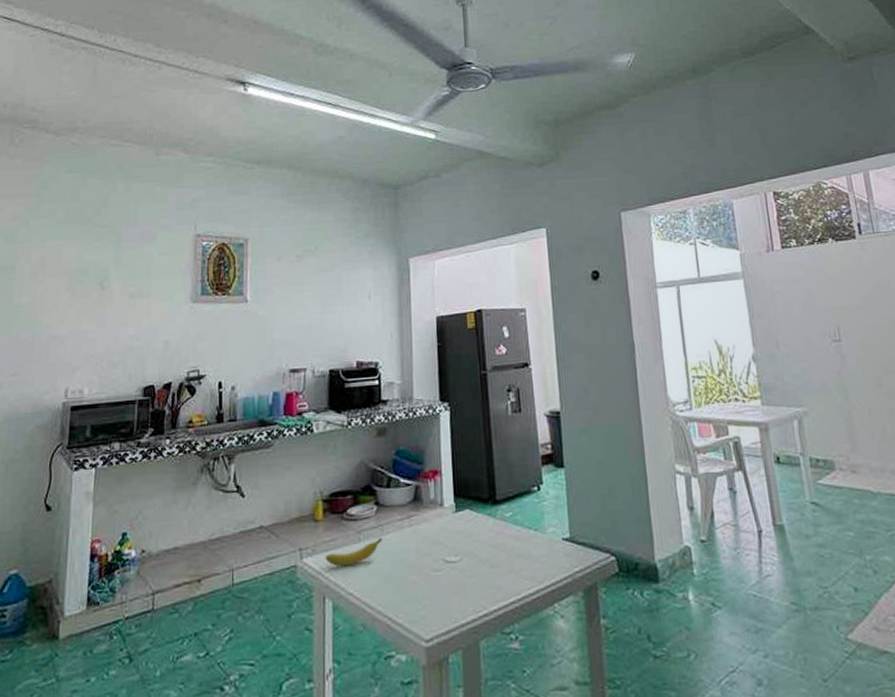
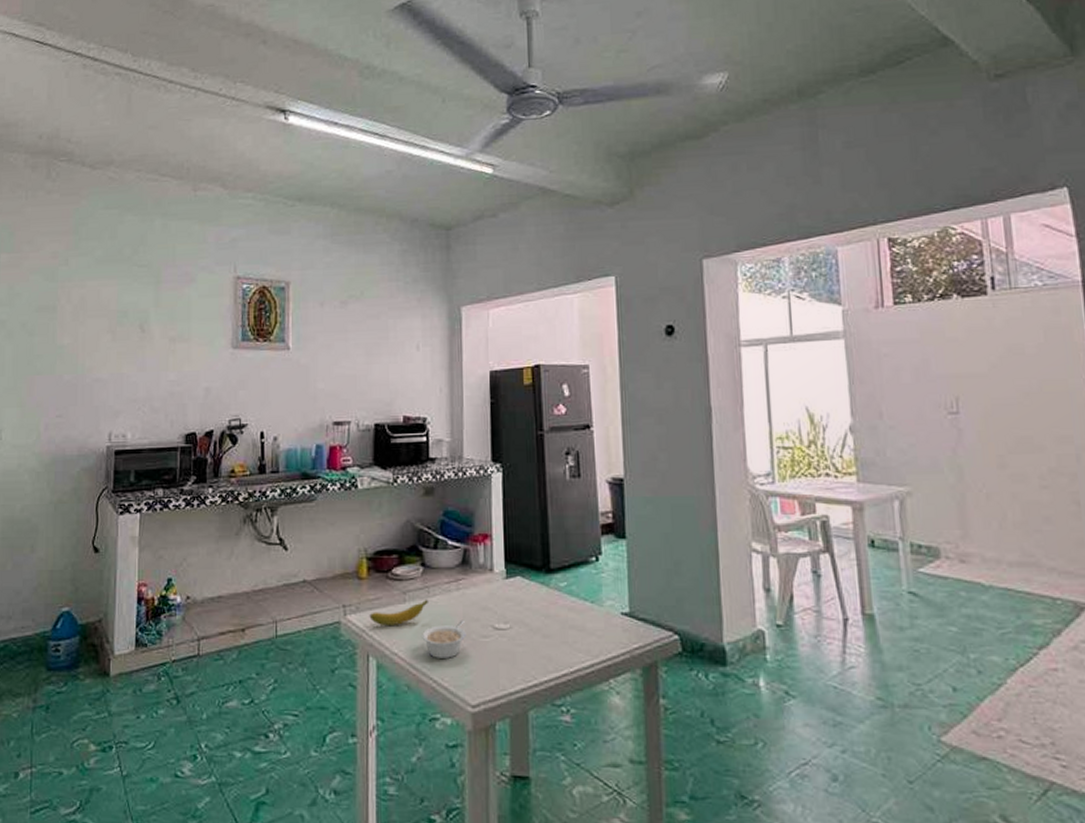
legume: none [376,555,419,595] -> present [422,620,466,658]

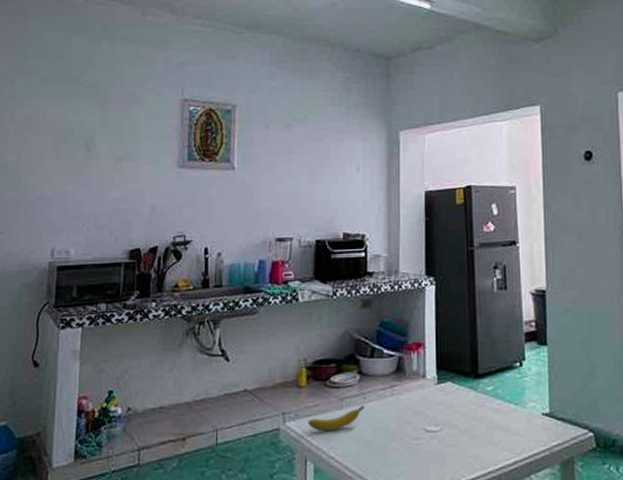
legume: present [422,620,466,658] -> none [358,423,400,461]

